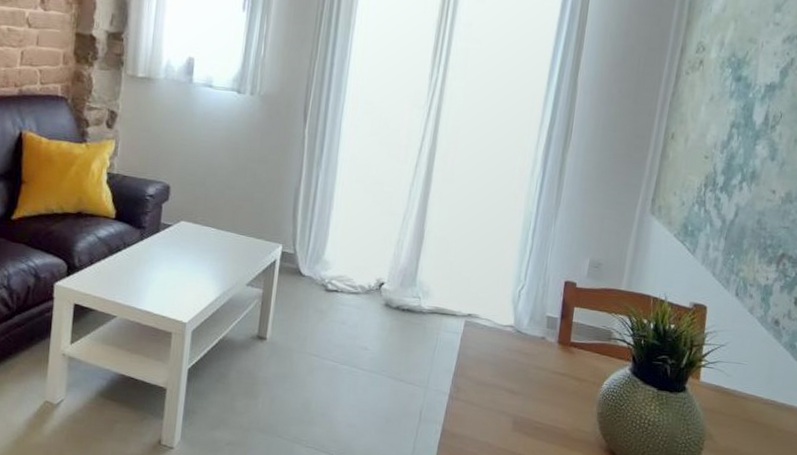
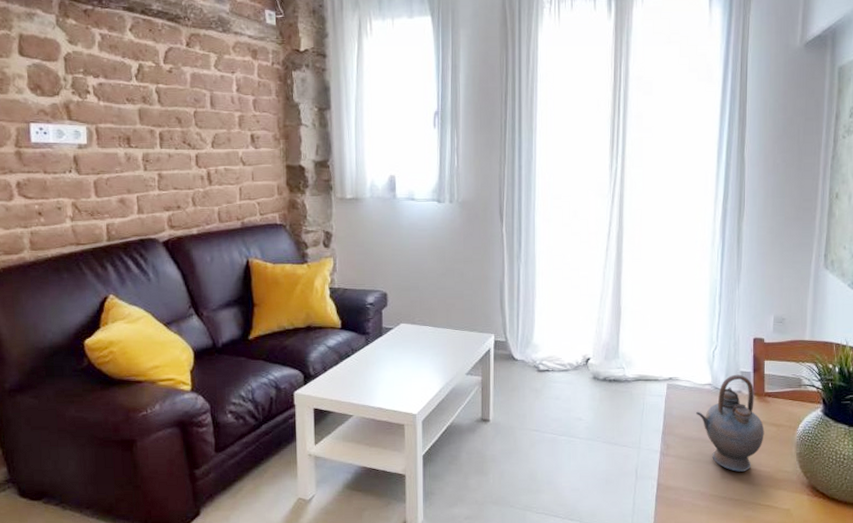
teapot: none [492,318,566,427] -> present [695,374,765,472]

